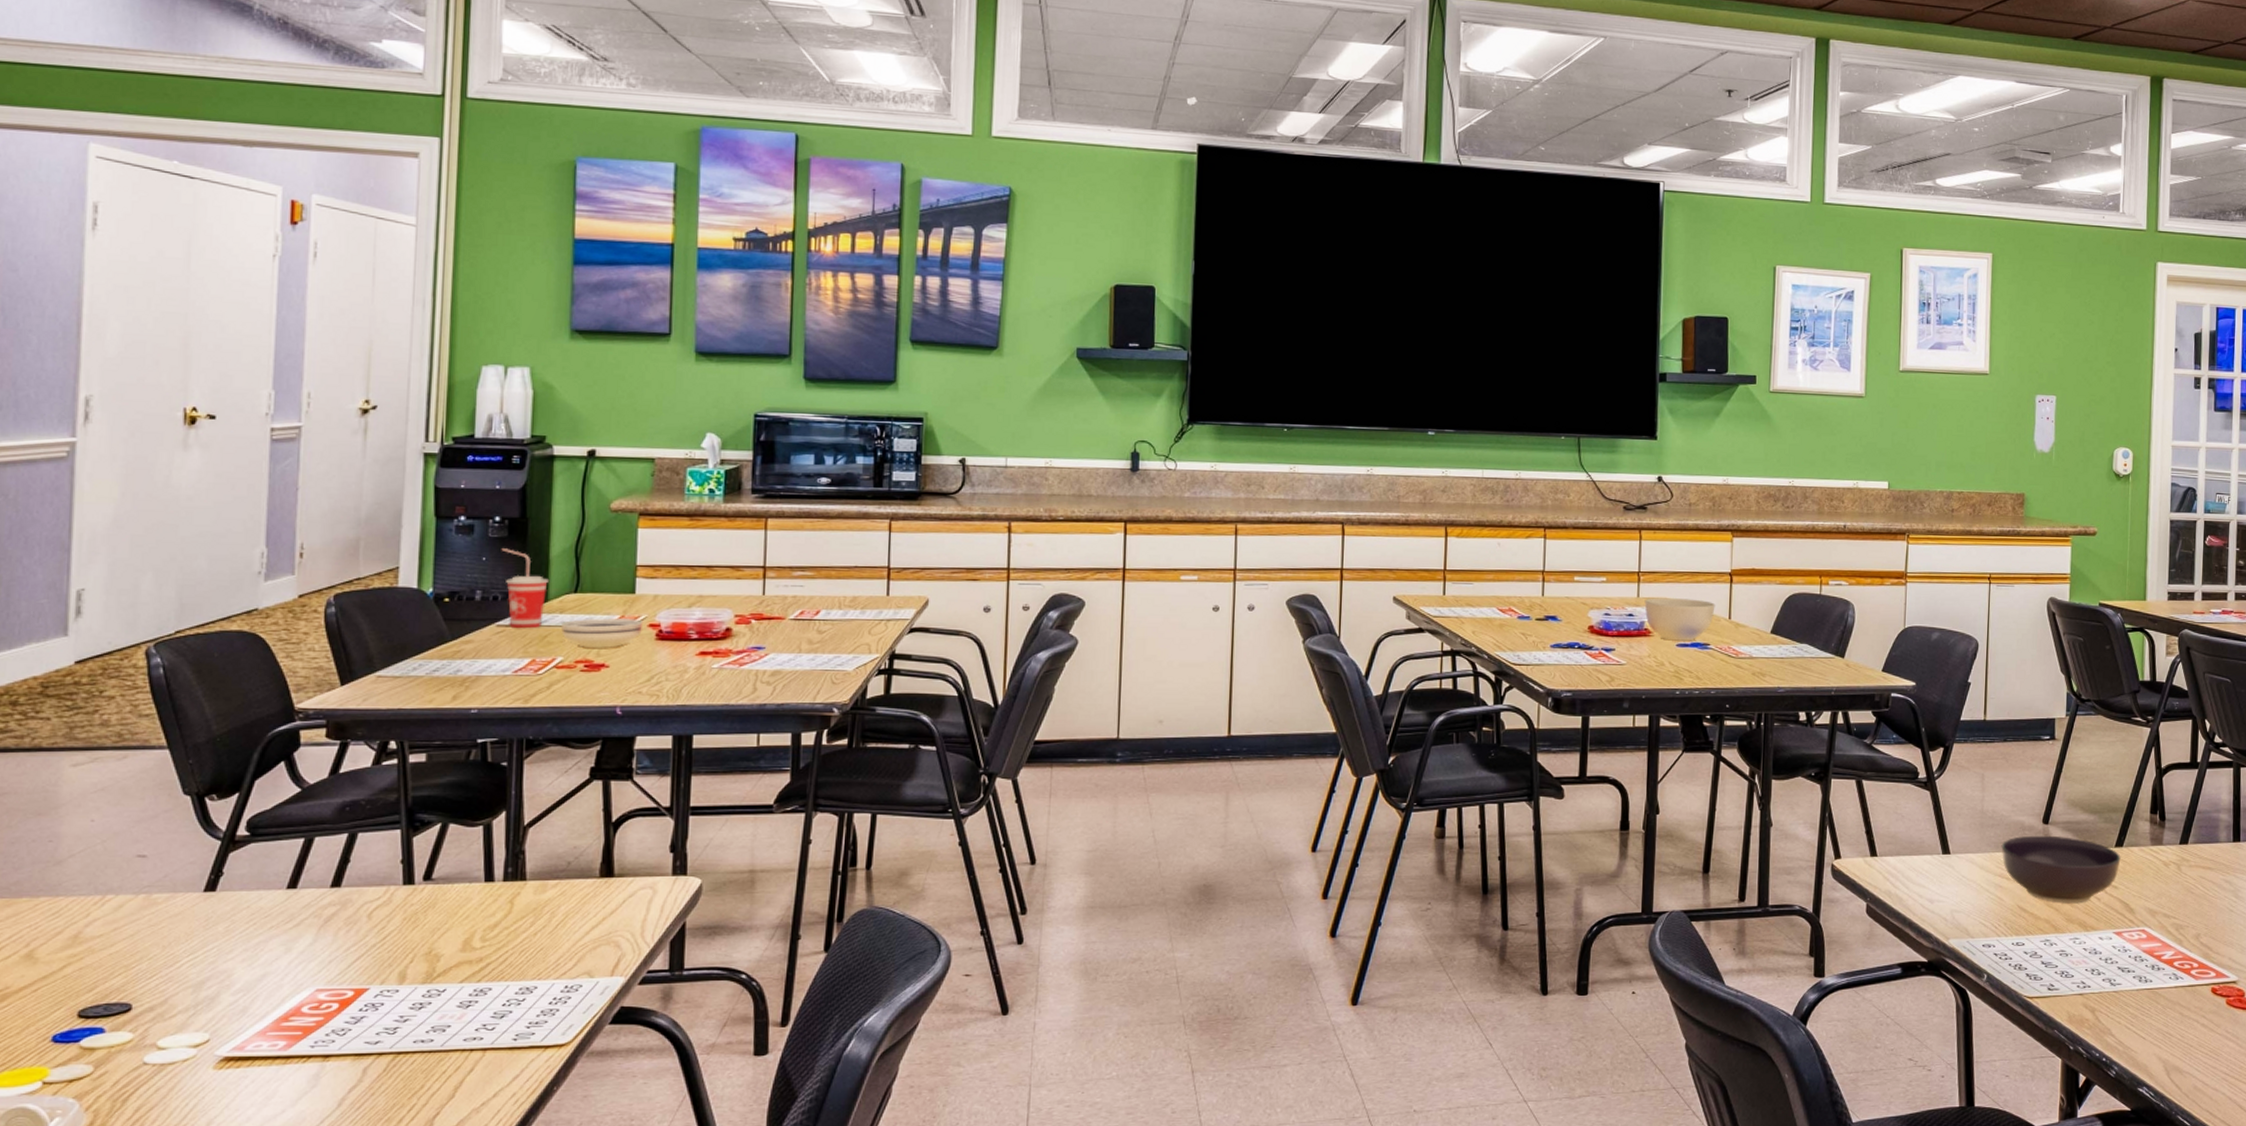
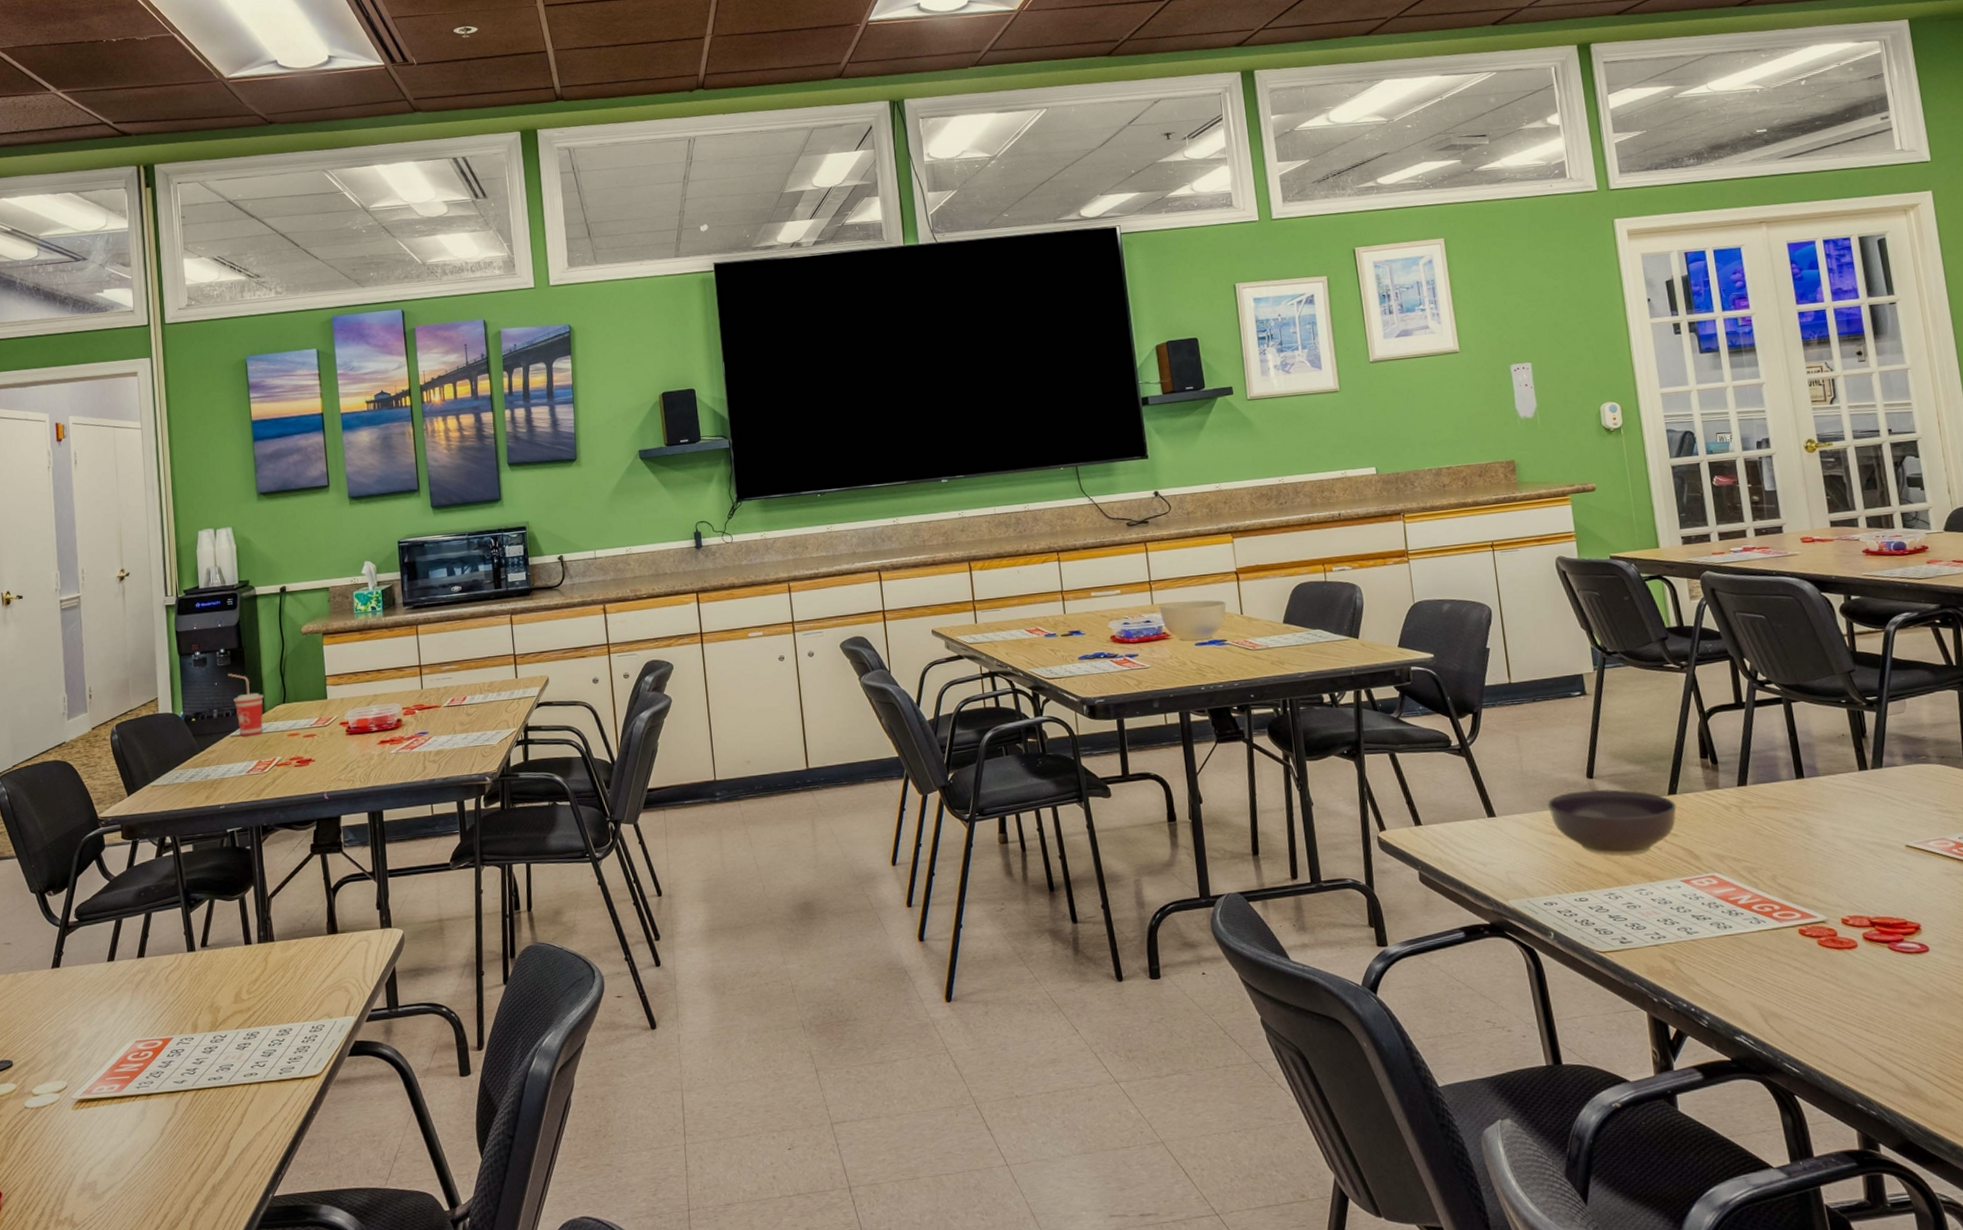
bowl: present [561,618,644,650] -> none [277,719,336,748]

